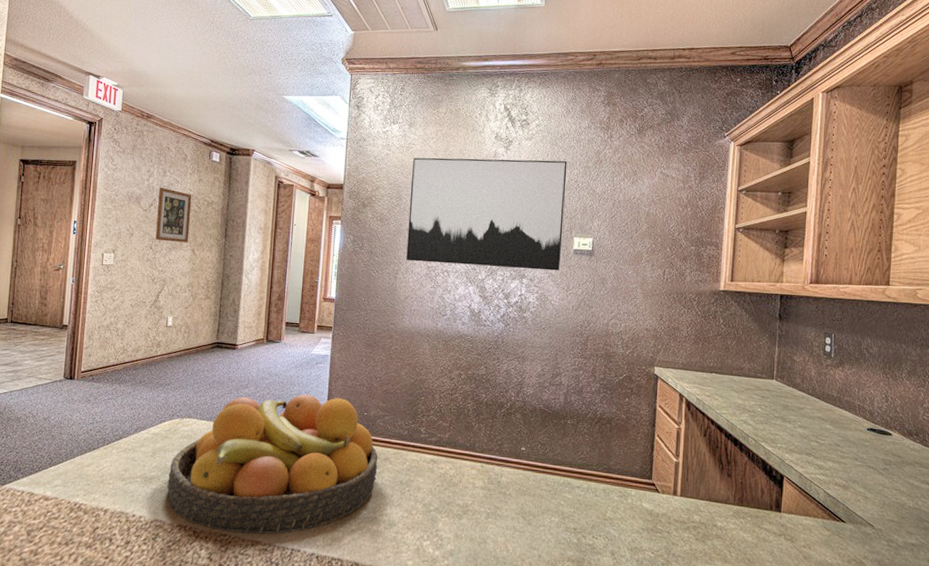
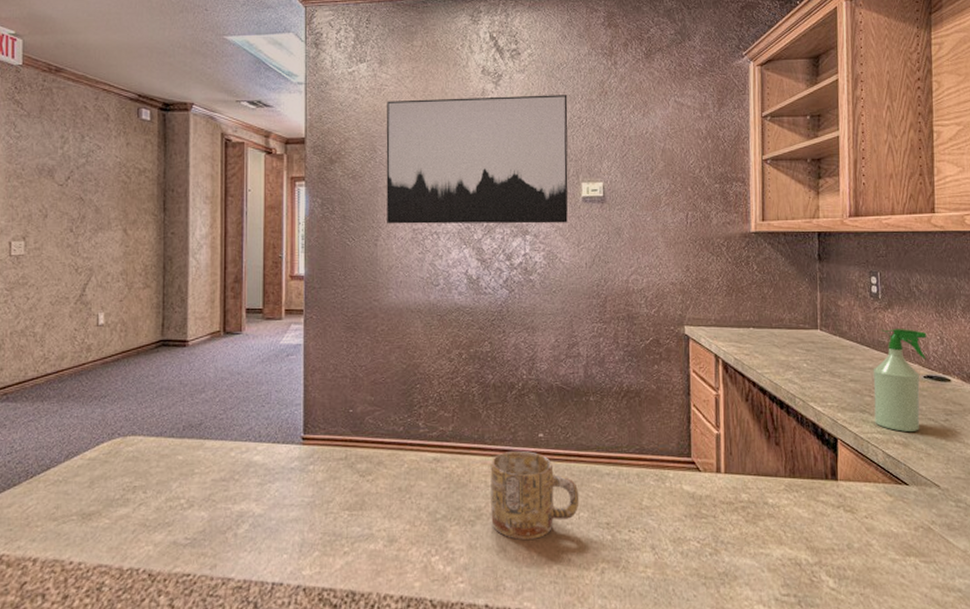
wall art: present [155,187,192,243] -> none [76,155,119,222]
fruit bowl: present [167,394,378,534] -> none [111,394,370,571]
mug: none [476,459,552,536] -> present [490,450,579,540]
spray bottle: none [819,384,873,476] -> present [873,329,927,432]

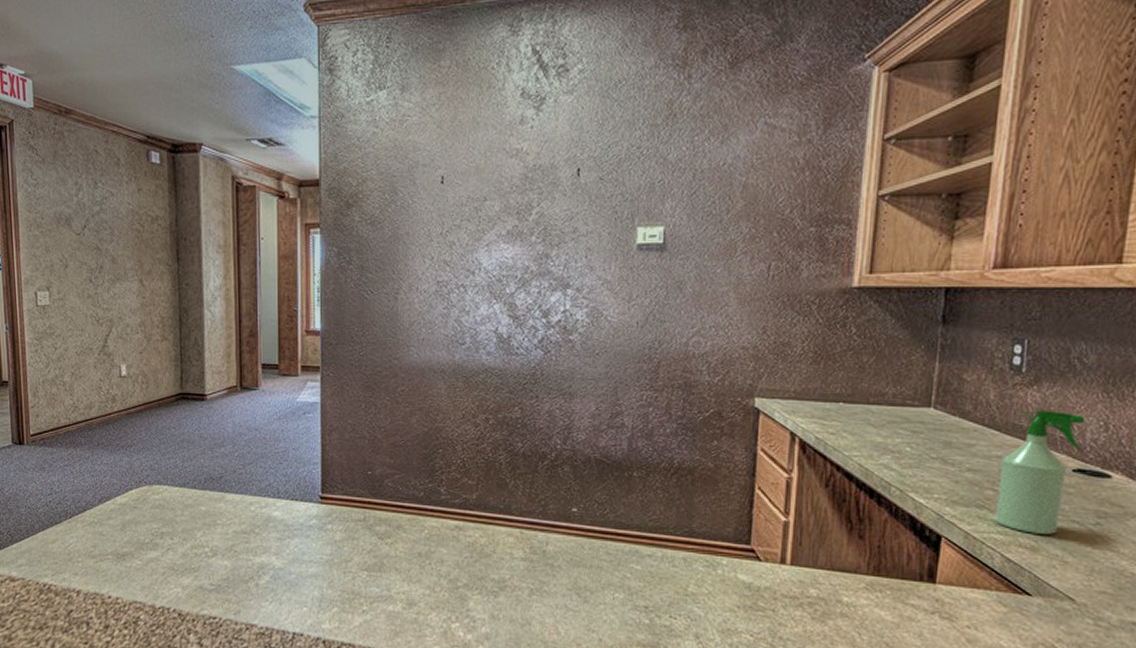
wall art: present [386,95,568,224] -> none [408,119,626,276]
mug: present [490,450,579,540] -> none [516,524,615,616]

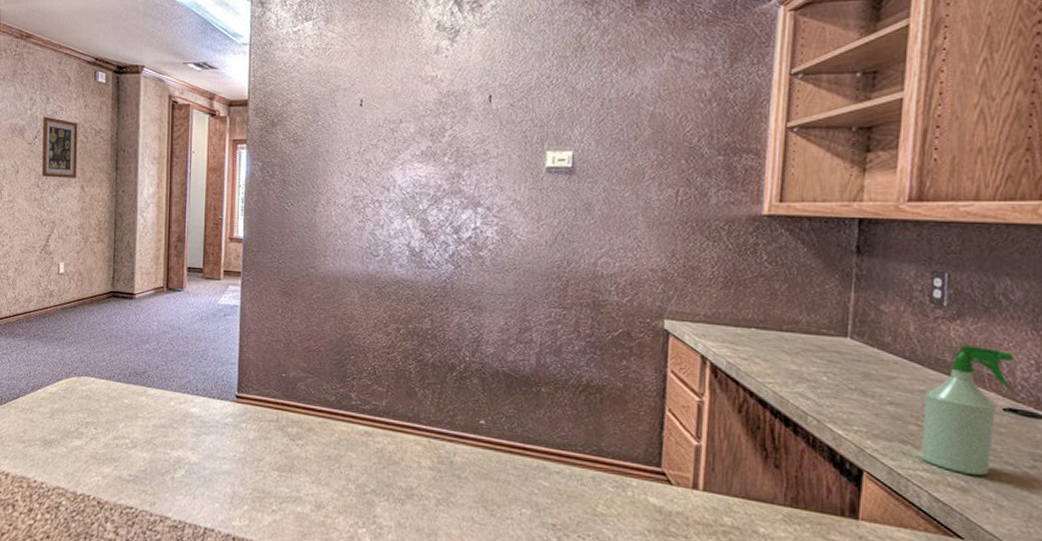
wall art: none [91,203,134,272] -> present [42,116,78,178]

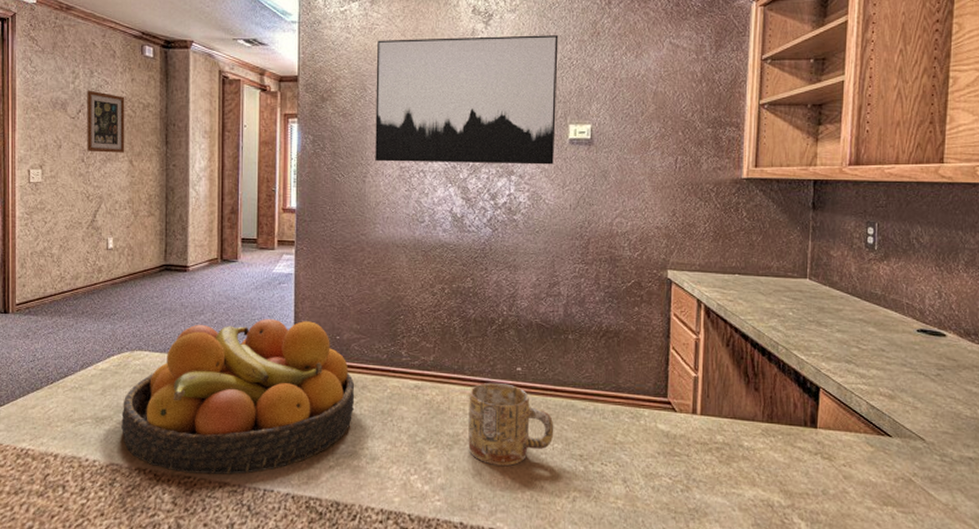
fruit bowl: none [68,351,301,510] -> present [121,319,355,475]
wall art: none [327,51,536,196] -> present [375,35,559,165]
mug: none [423,434,522,529] -> present [468,382,554,466]
spray bottle: present [921,344,1015,476] -> none [861,281,924,384]

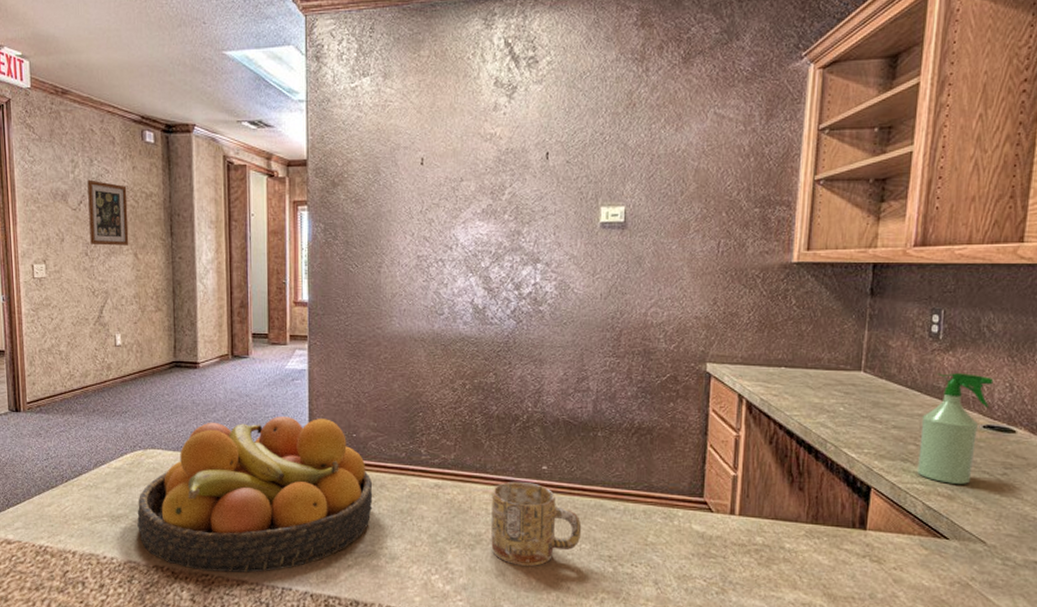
wall art: present [375,35,559,165] -> none [390,108,590,251]
spray bottle: none [861,281,924,384] -> present [917,373,994,484]

